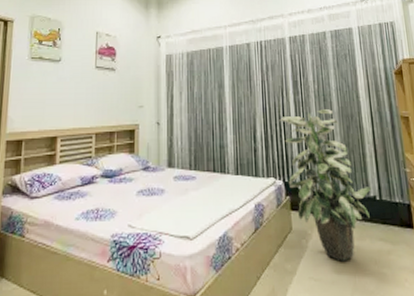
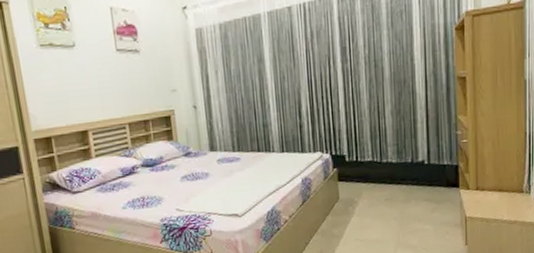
indoor plant: present [279,109,372,262] -> none [326,76,421,223]

